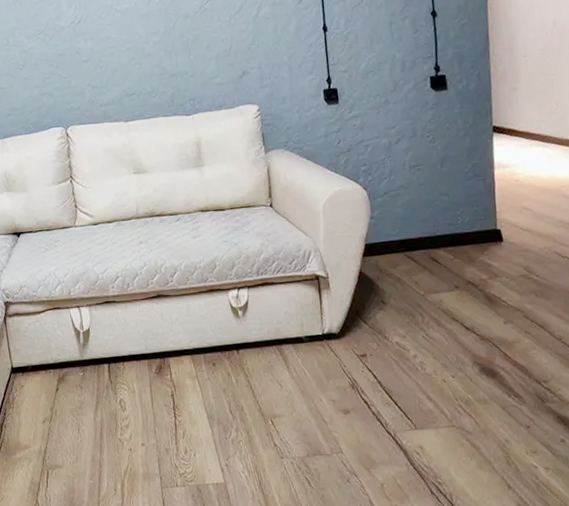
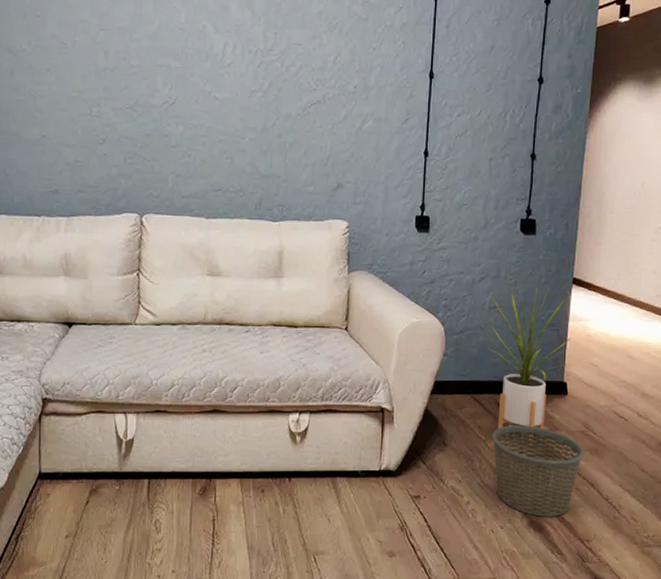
house plant: none [409,140,499,295] -> present [487,288,571,445]
basket: none [430,275,530,363] -> present [492,425,585,517]

